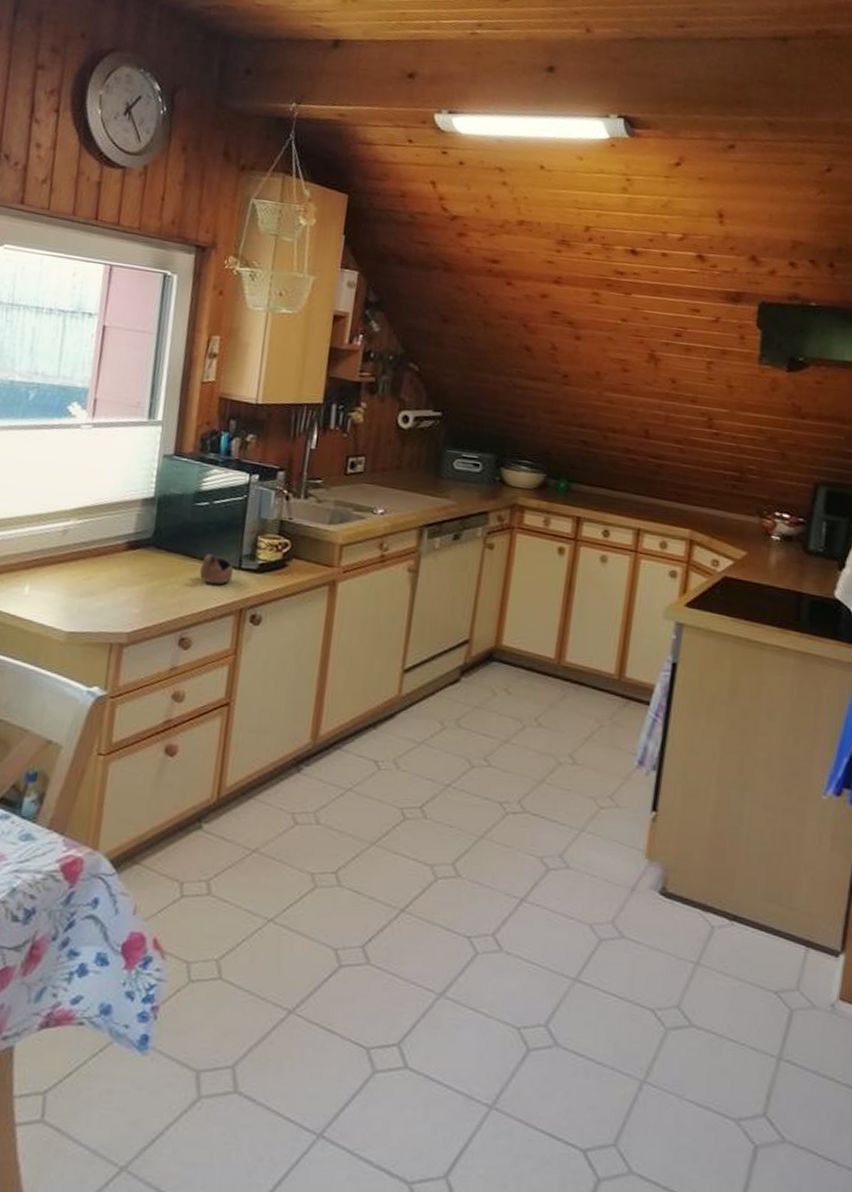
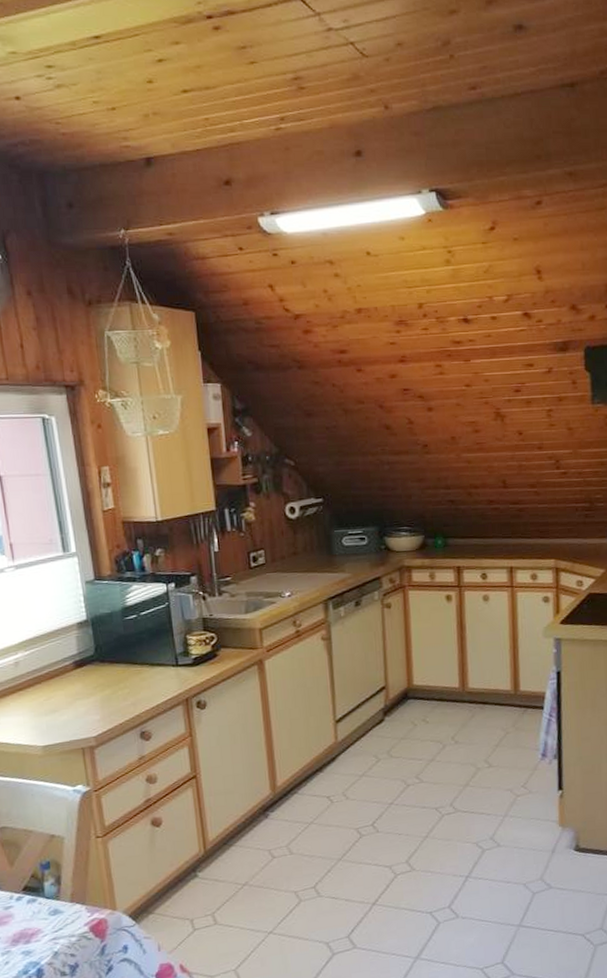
cup: present [199,554,234,585] -> none [142,658,173,683]

